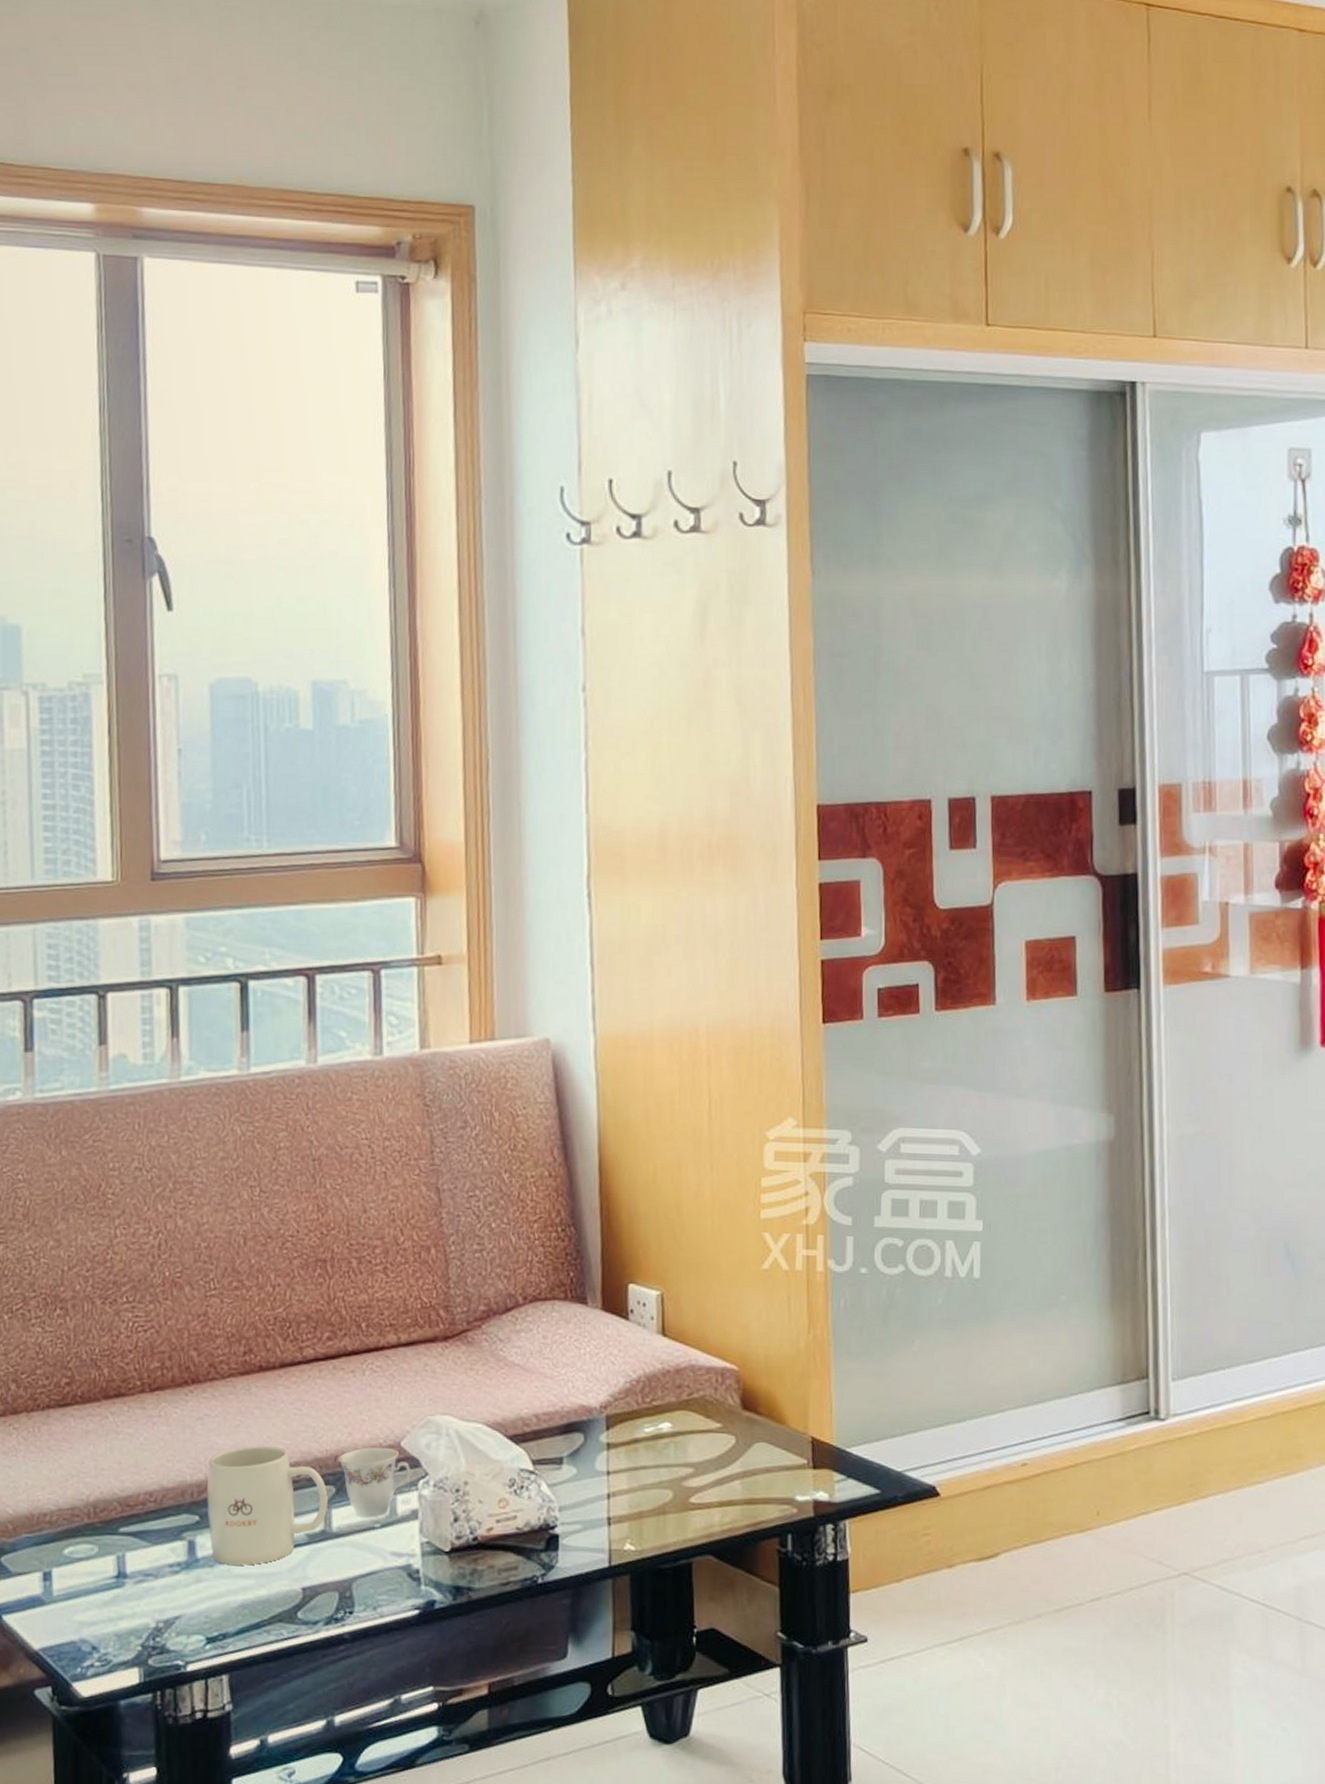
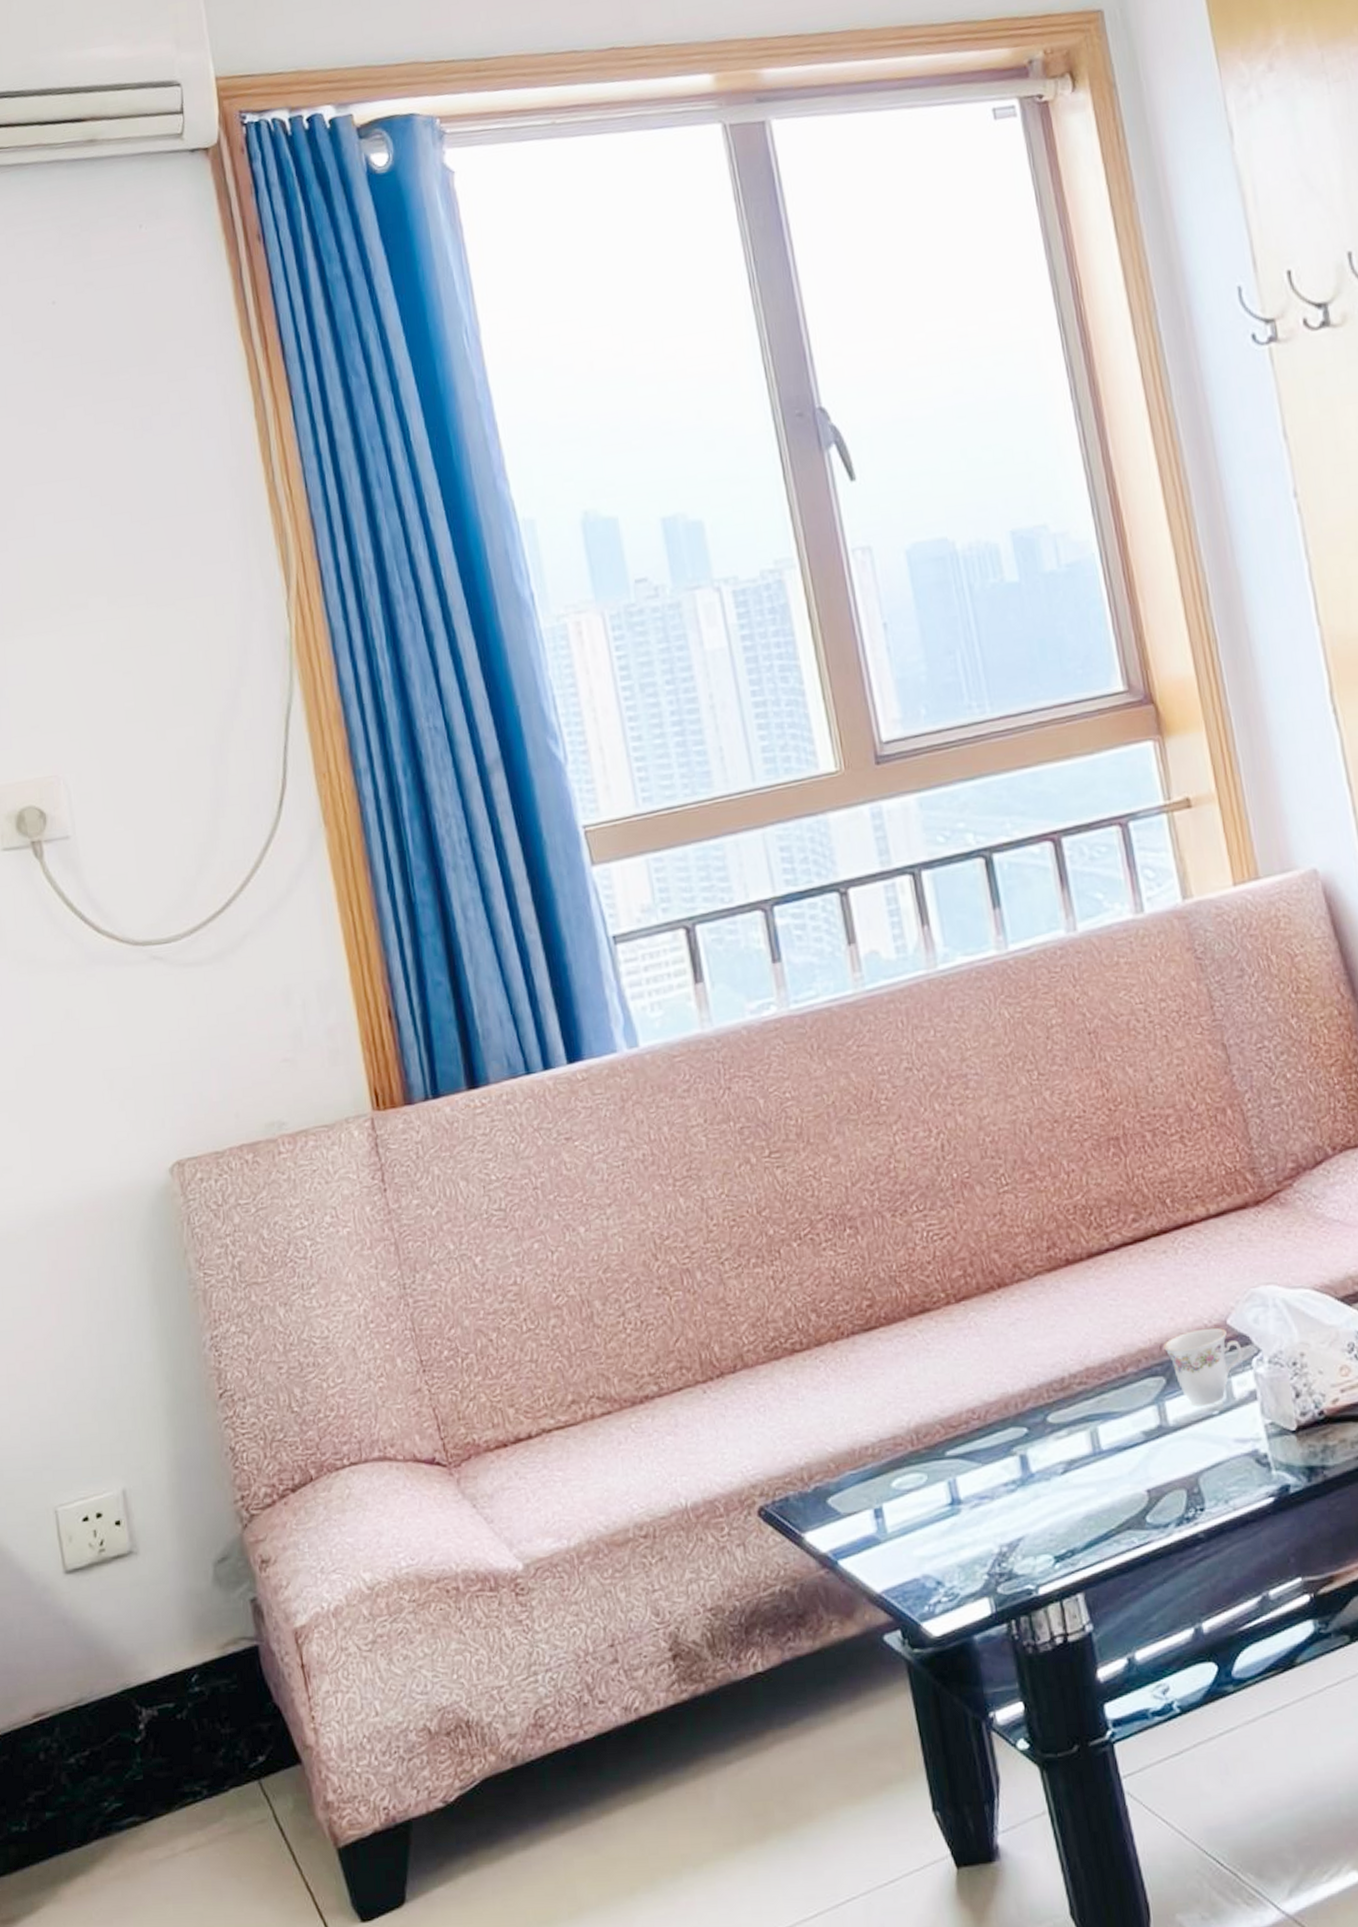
mug: present [206,1446,328,1566] -> none [1028,1343,1161,1476]

